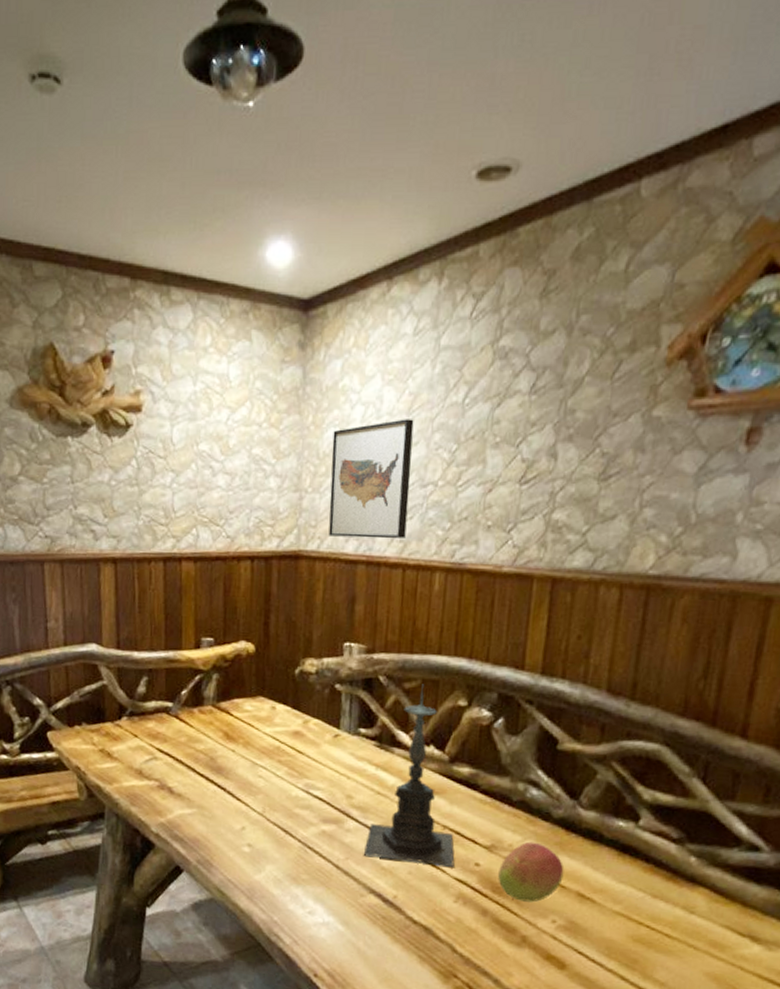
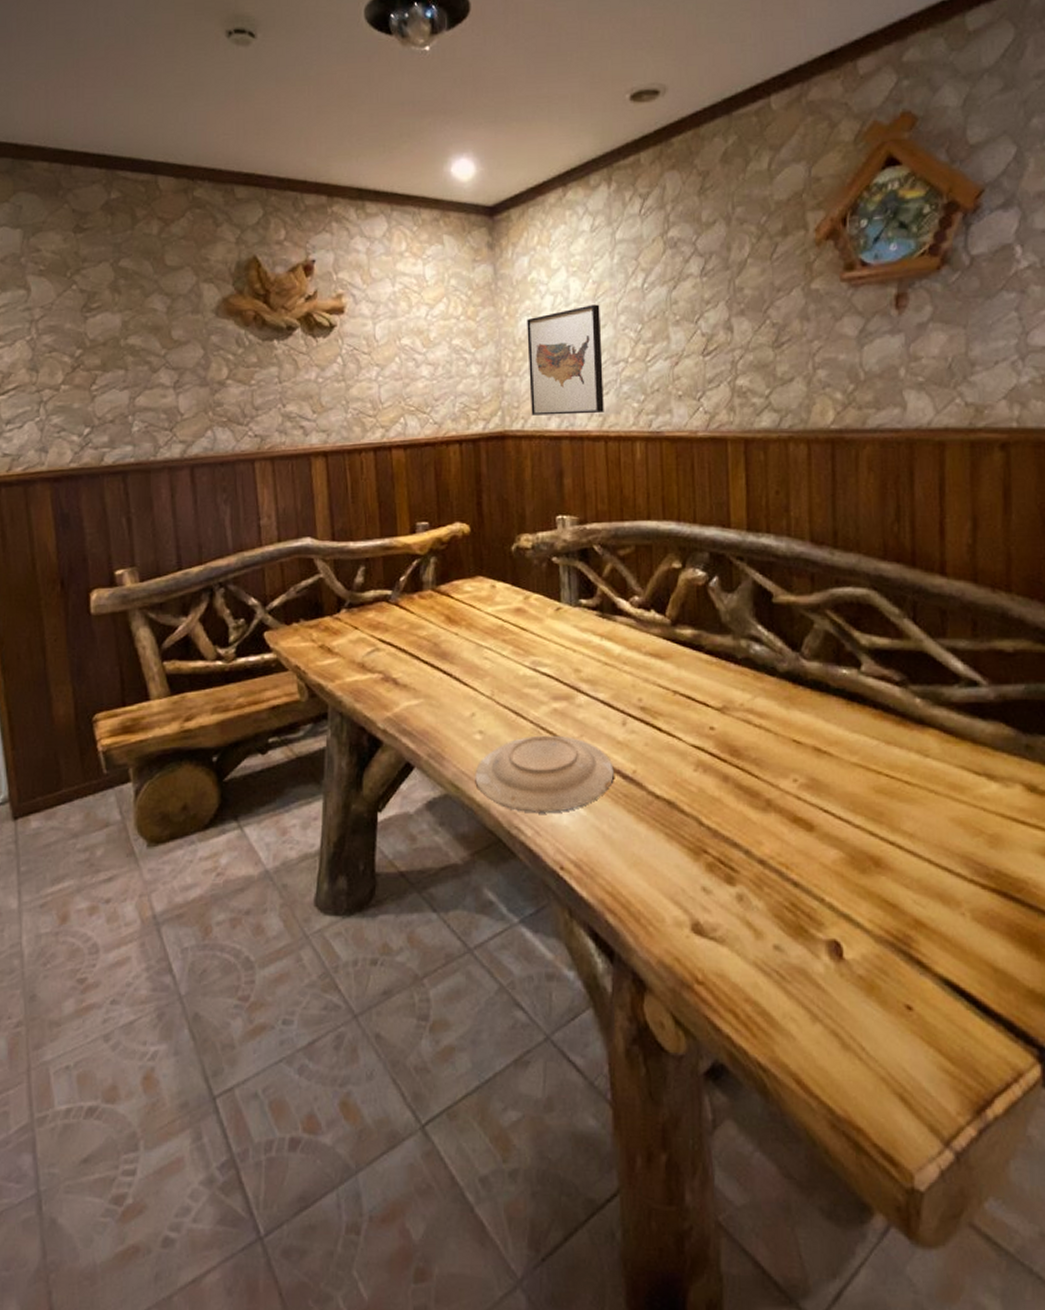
plate: none [240,853,375,926] -> present [475,735,614,812]
candle holder: present [363,684,455,867] -> none [597,550,690,733]
fruit: present [498,841,564,903] -> none [734,699,798,762]

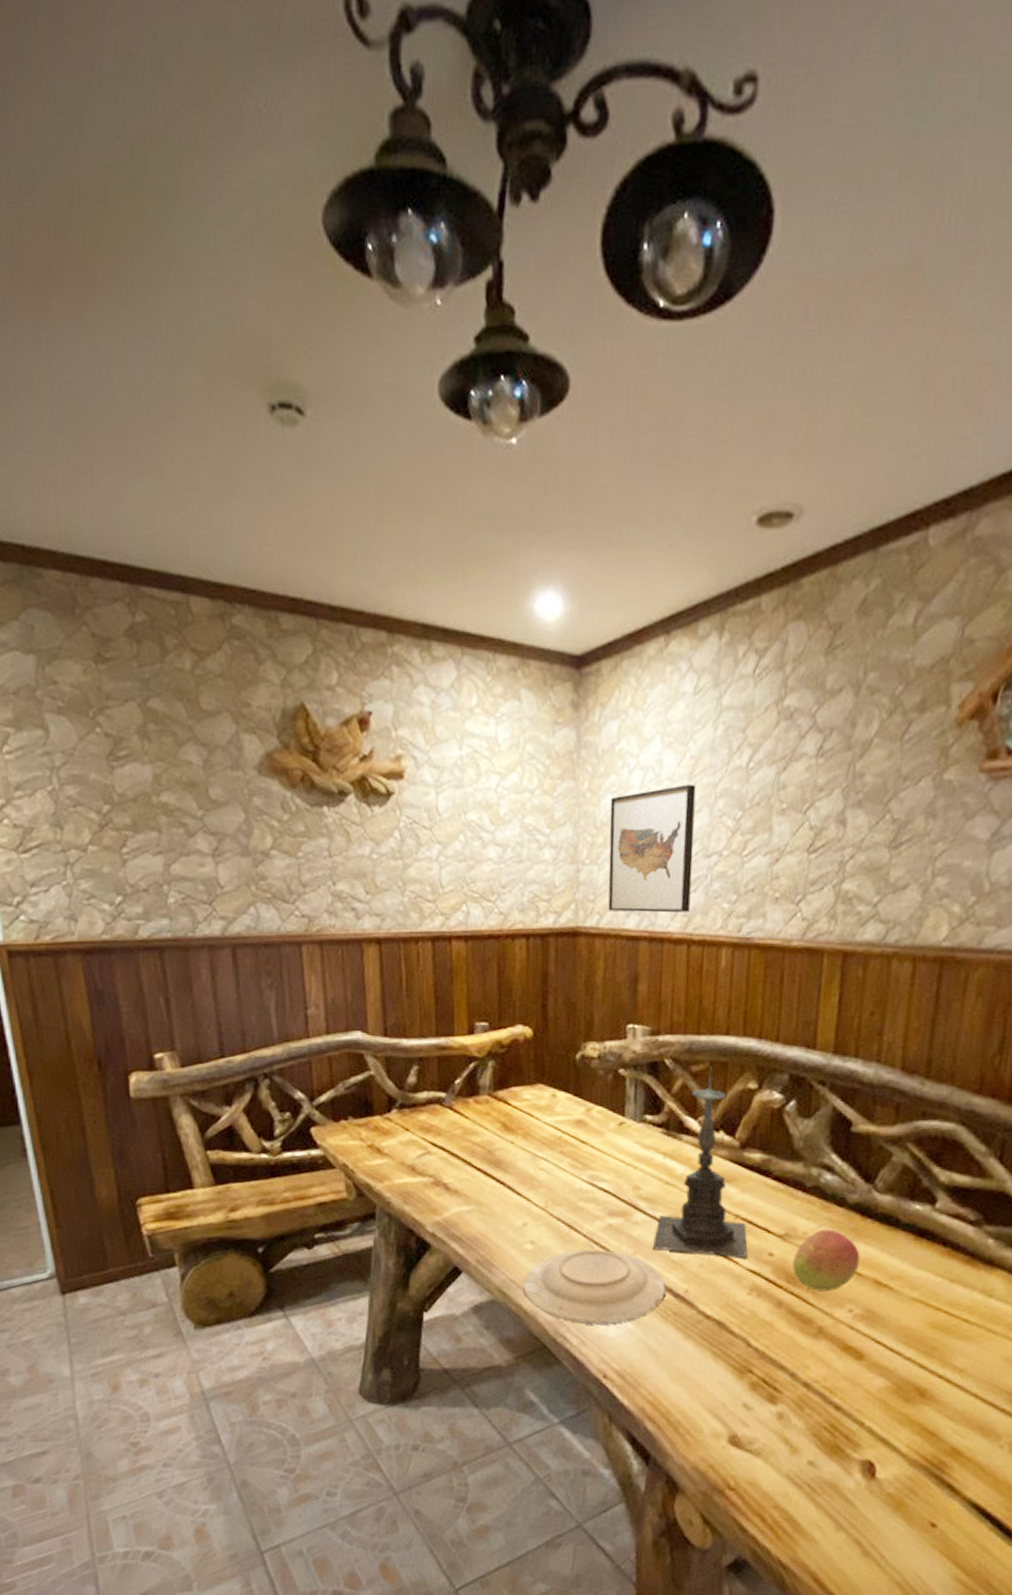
candle holder: none [597,550,690,733] -> present [652,1066,748,1258]
fruit: none [734,699,798,762] -> present [792,1228,861,1292]

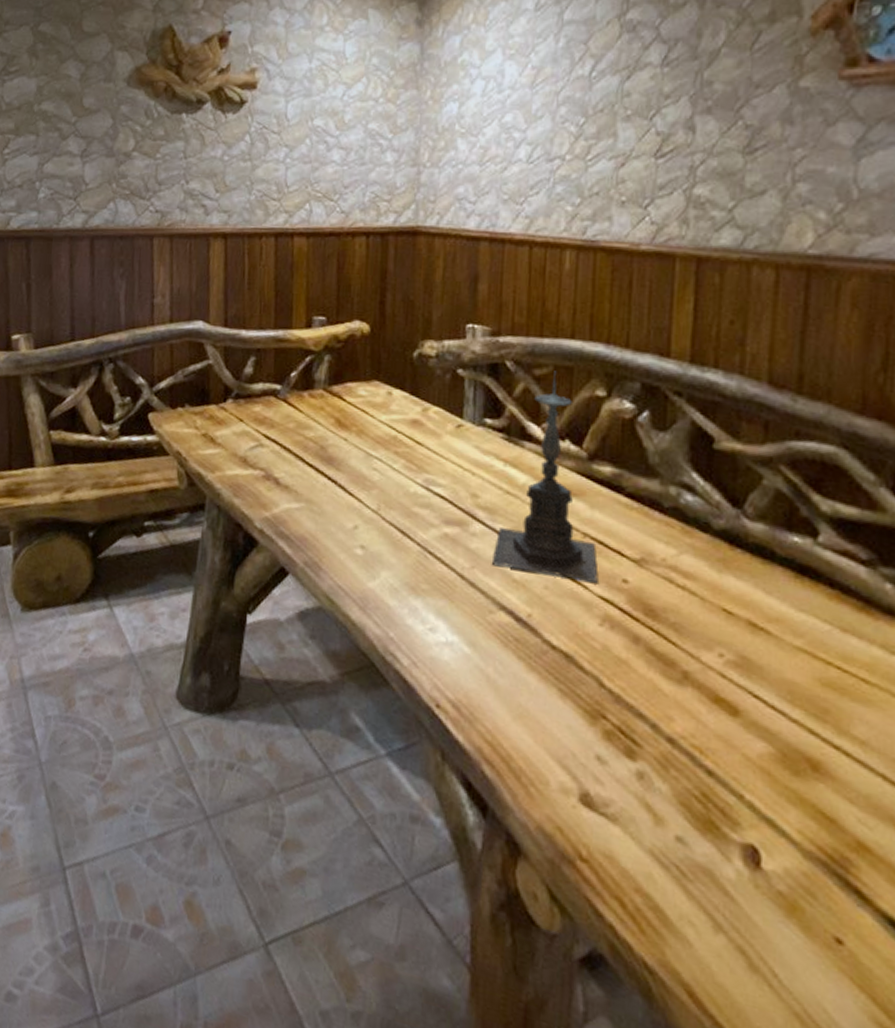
plate: present [523,1249,666,1324] -> none [352,559,506,646]
wall art: present [608,784,696,913] -> none [448,92,538,215]
fruit: present [792,1228,861,1292] -> none [651,556,730,631]

